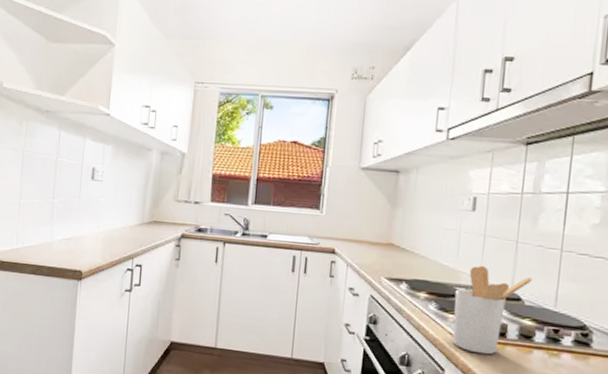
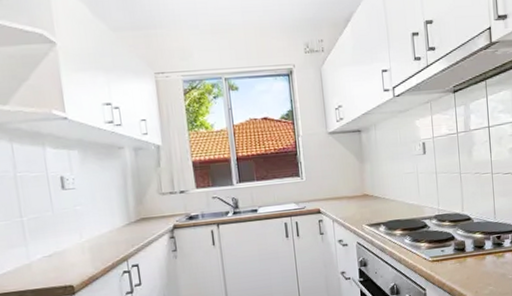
utensil holder: present [453,265,532,355] -> none [422,197,476,270]

